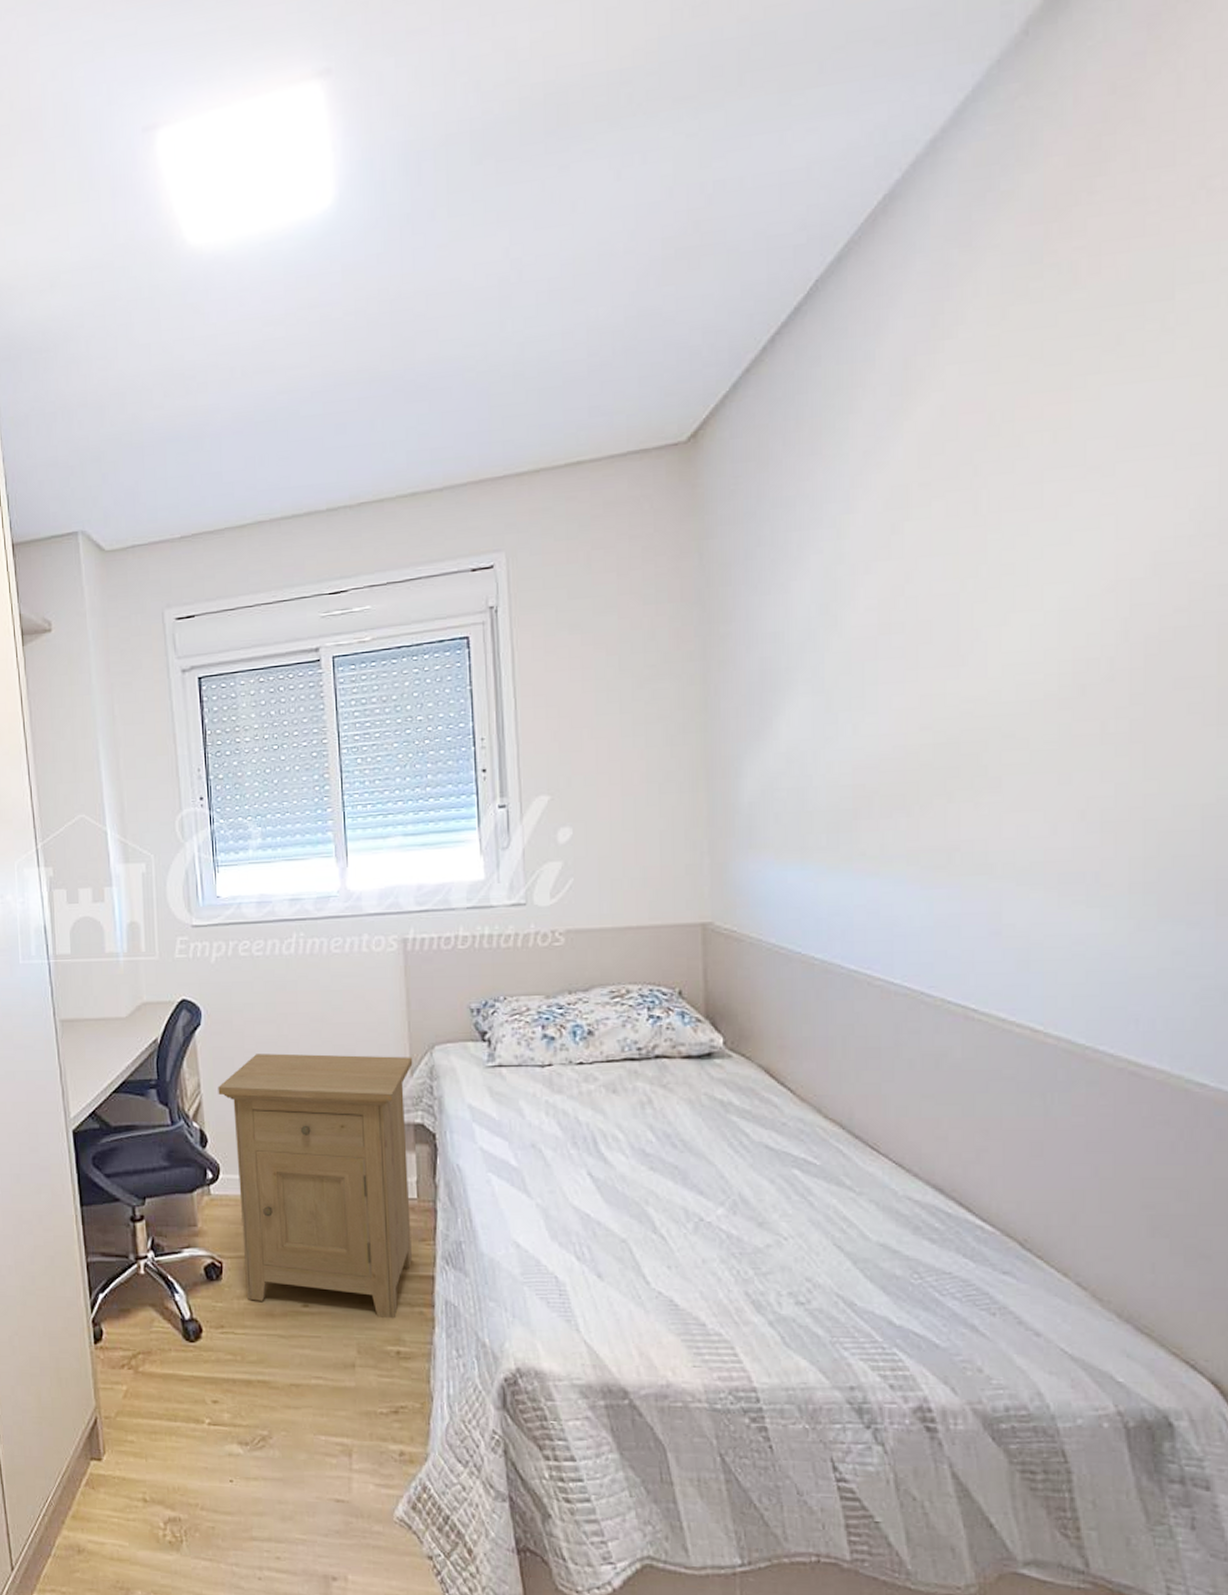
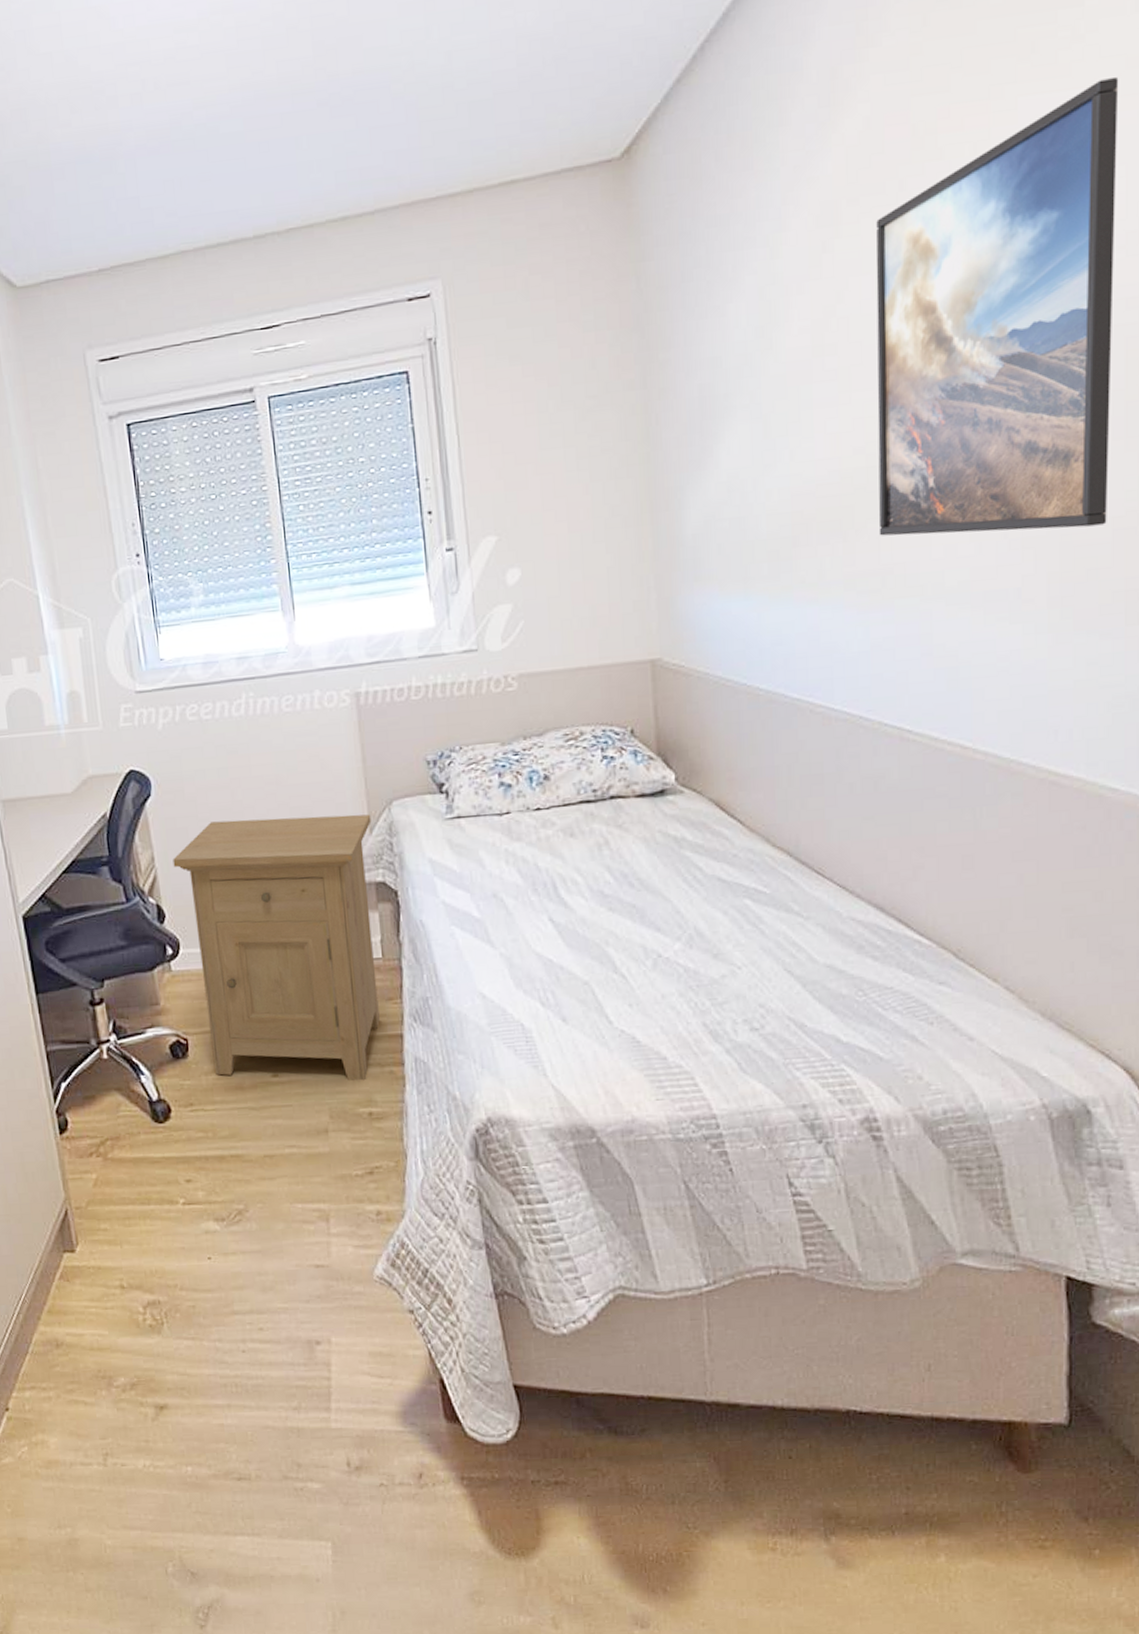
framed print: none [945,369,1212,814] -> present [876,77,1119,536]

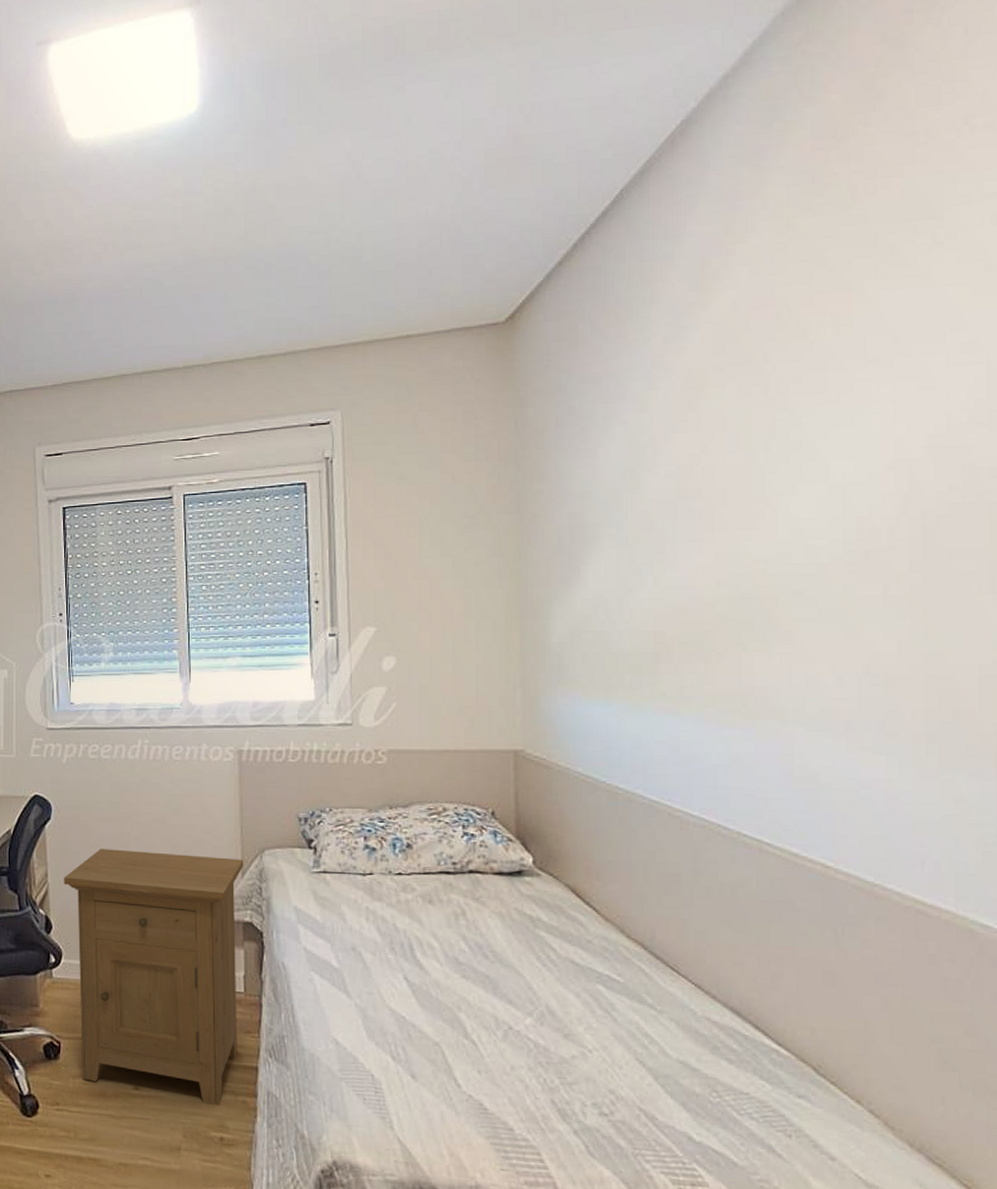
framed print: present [876,77,1119,536] -> none [739,279,979,671]

